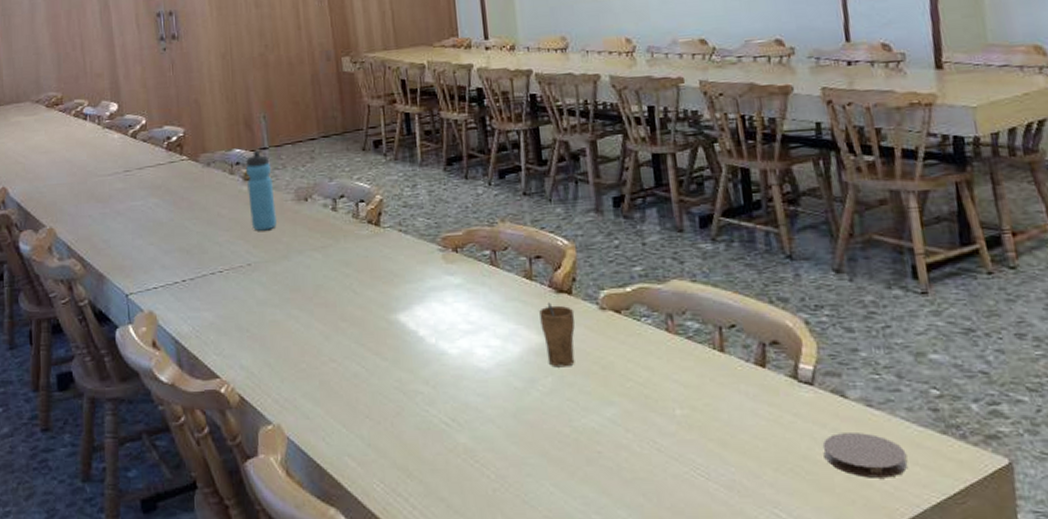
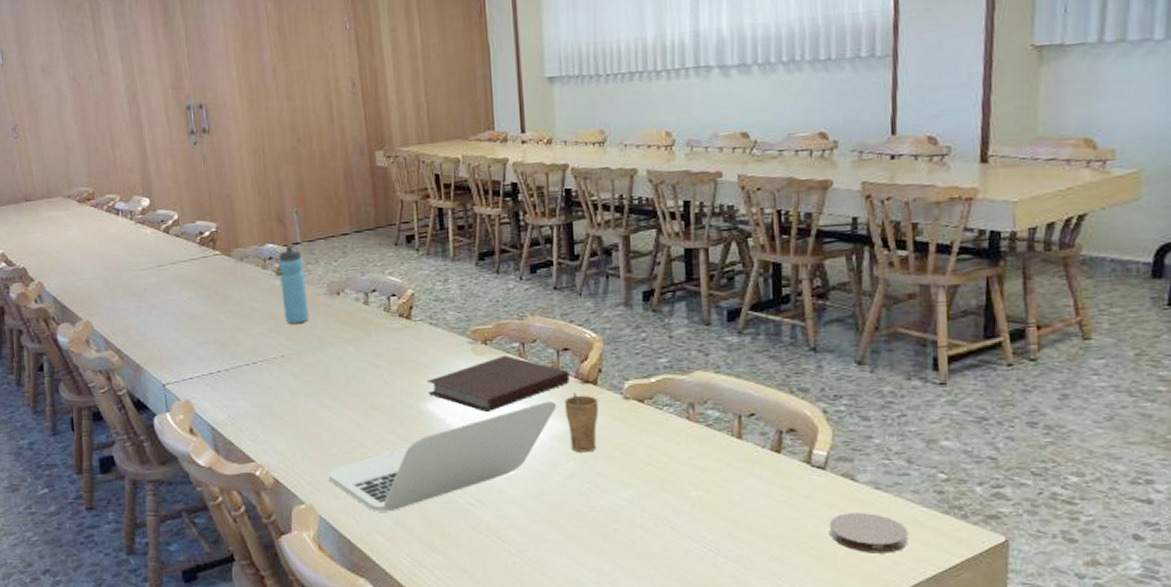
laptop: none [297,311,532,433] -> present [329,400,557,512]
notebook: none [398,263,544,323] -> present [427,355,570,412]

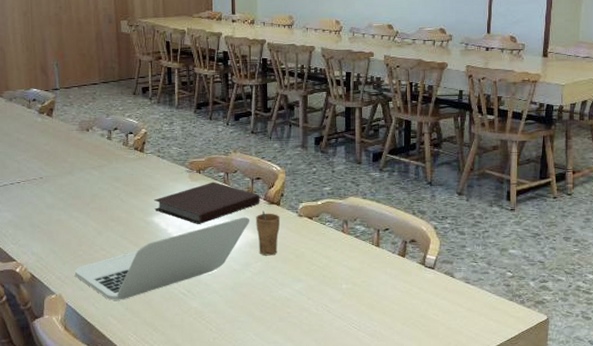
water bottle: present [279,246,309,324] -> none [41,91,64,153]
coaster: present [829,513,909,553] -> none [435,300,486,329]

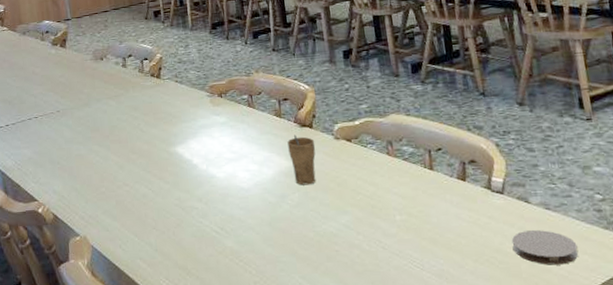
laptop: present [75,216,250,300] -> none [99,142,282,241]
notebook: present [154,182,260,224] -> none [176,105,291,153]
coaster: none [435,300,486,329] -> present [511,230,579,265]

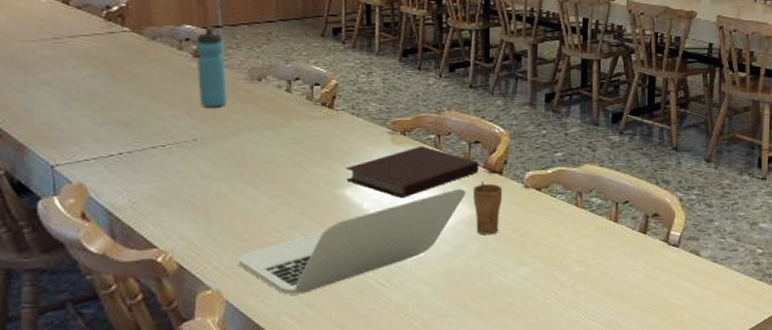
water bottle: none [54,22,79,85] -> present [197,29,227,108]
laptop: none [99,142,282,241] -> present [239,188,467,295]
notebook: none [176,105,291,153] -> present [346,146,479,198]
coaster: present [511,230,579,265] -> none [678,281,734,314]

